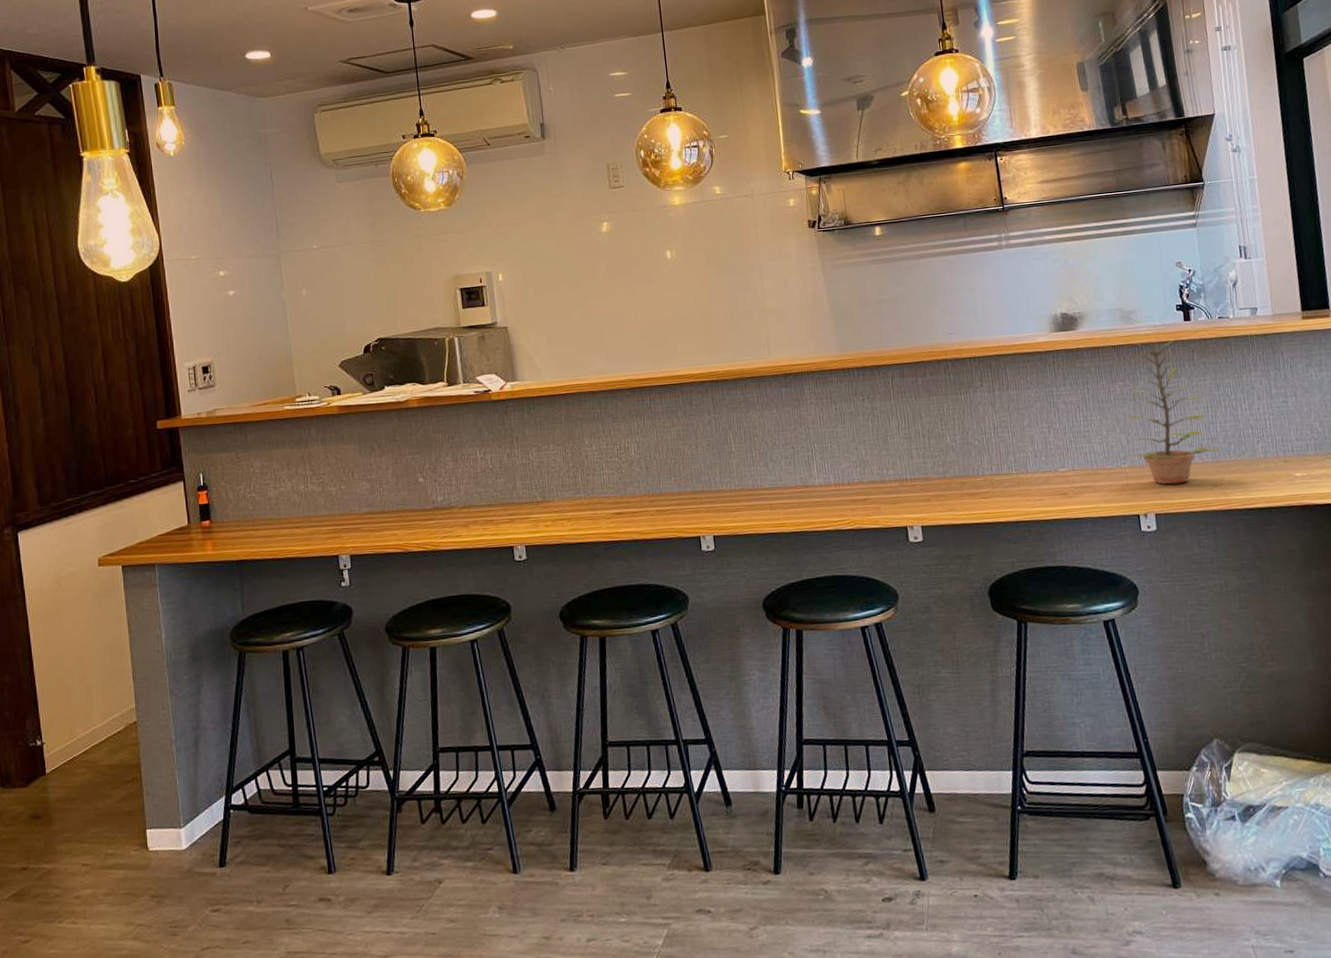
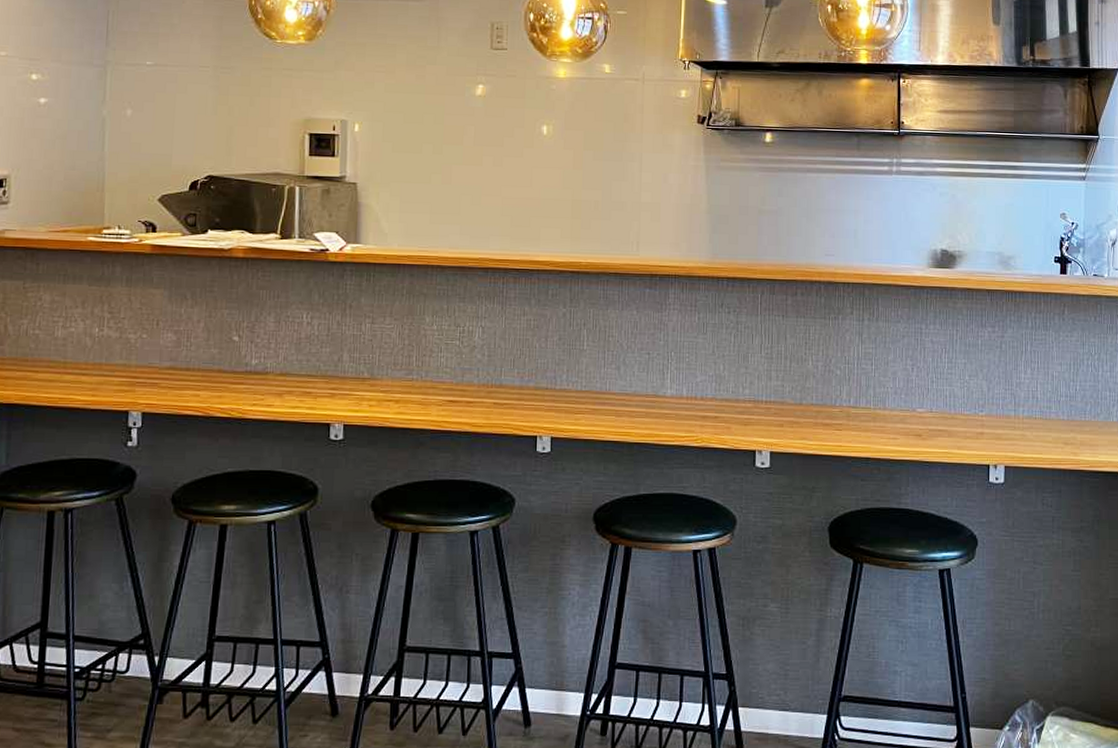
plant: present [1127,336,1221,485] -> none [992,289,1077,438]

